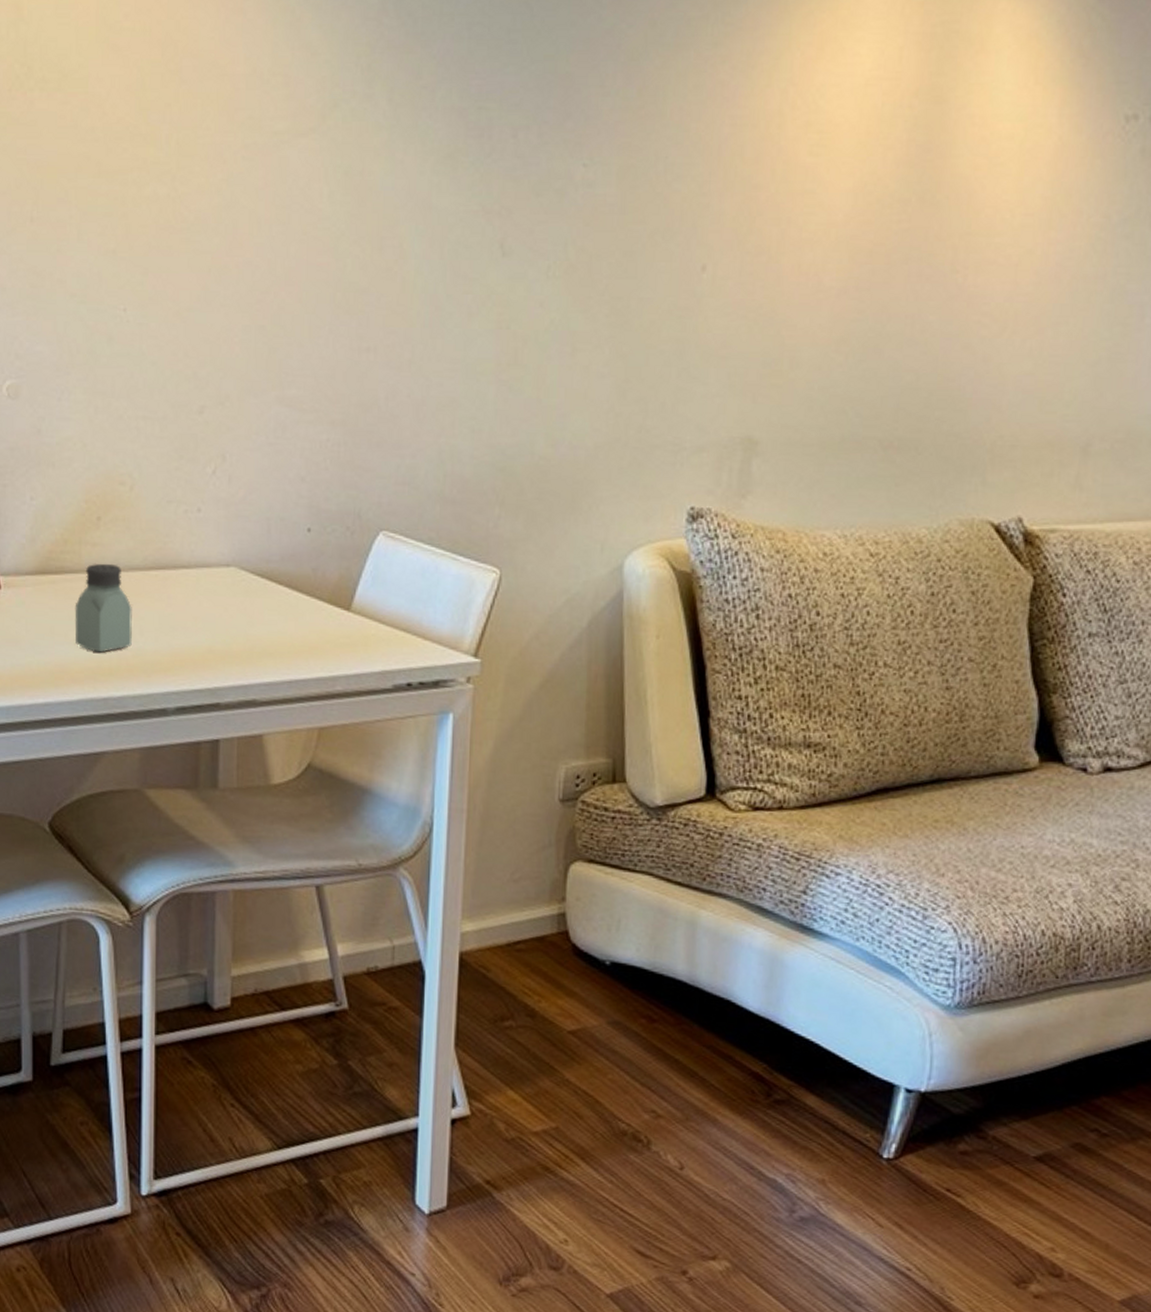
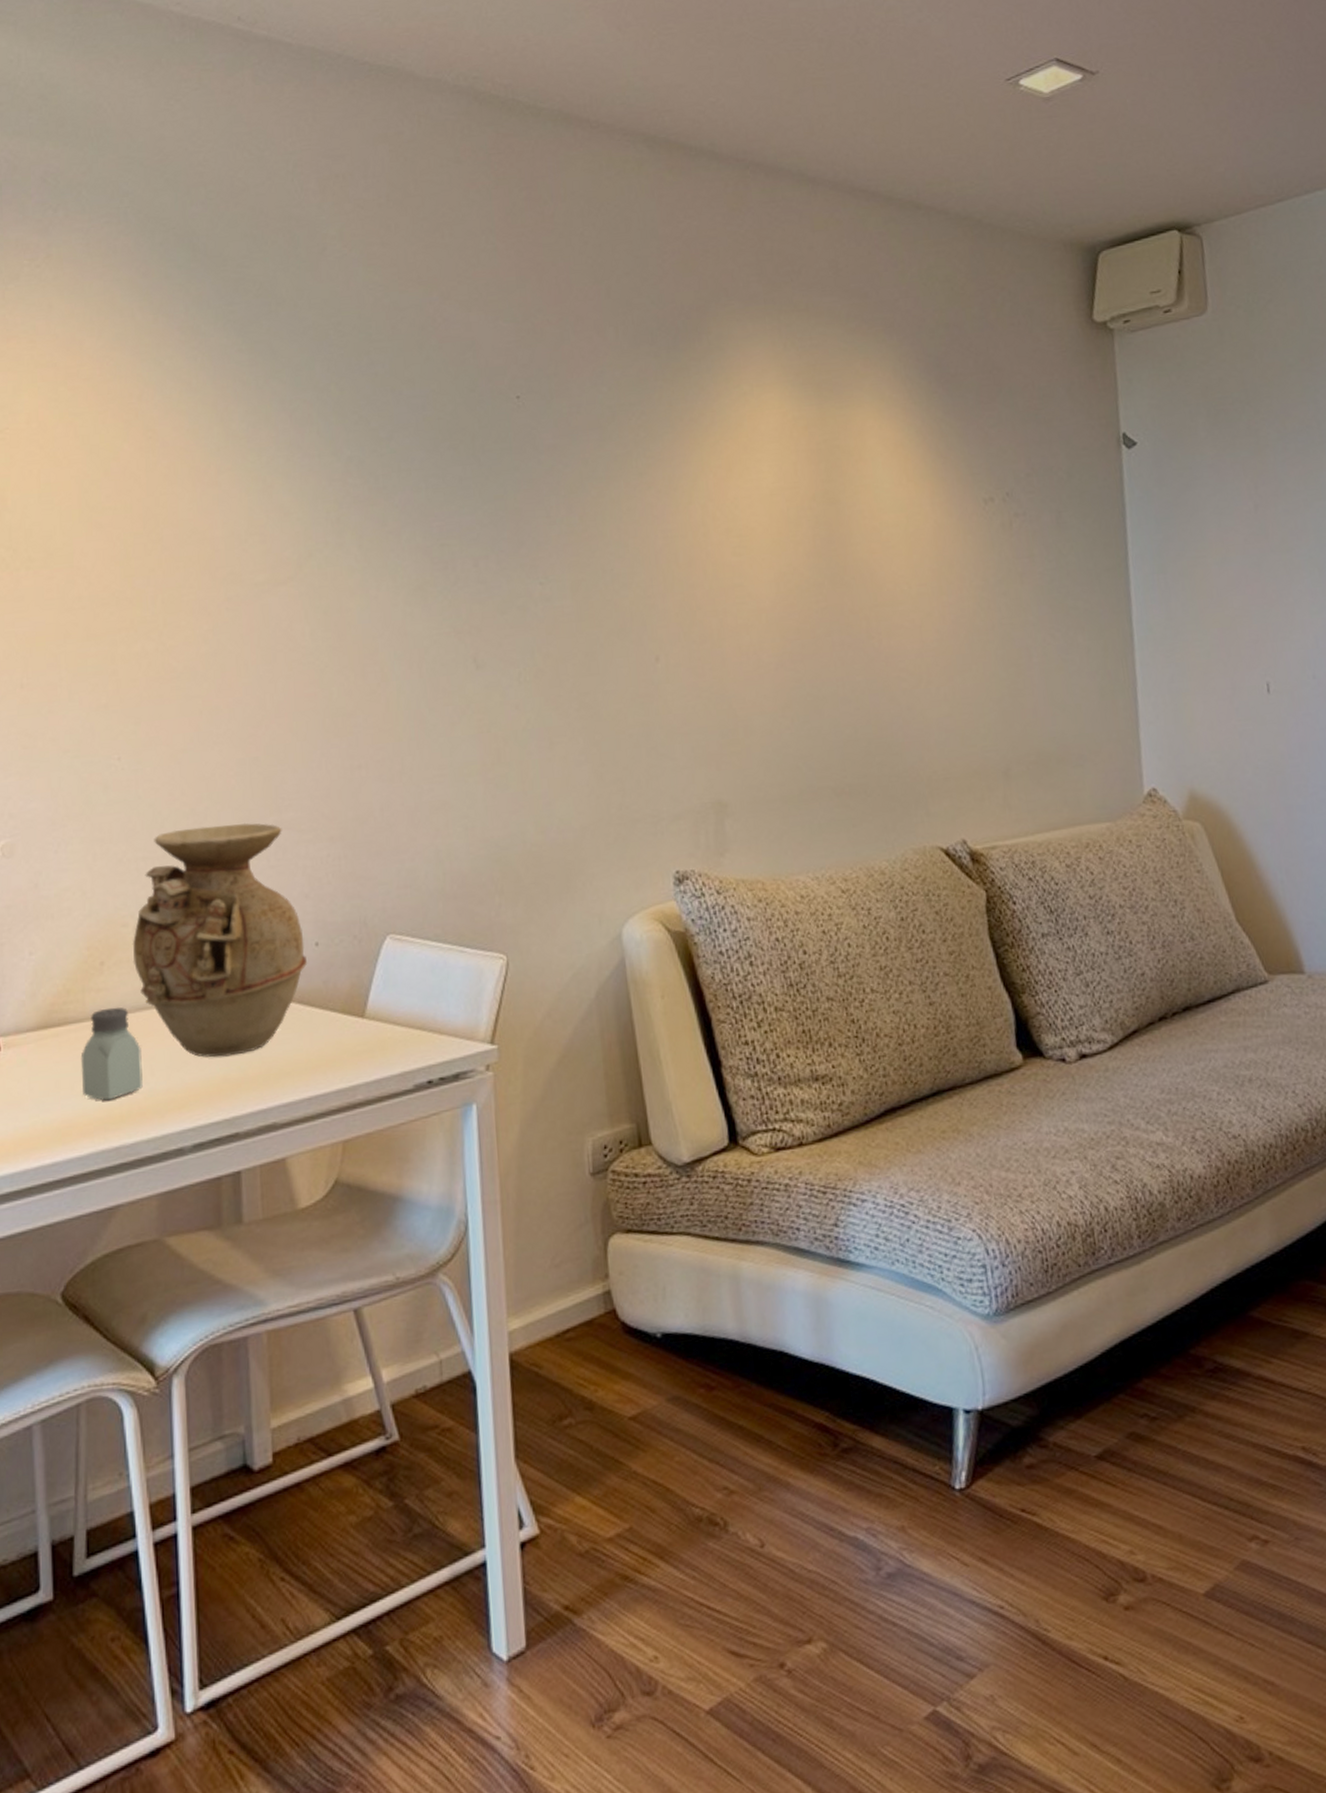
vase: none [128,392,299,628] -> present [132,822,308,1058]

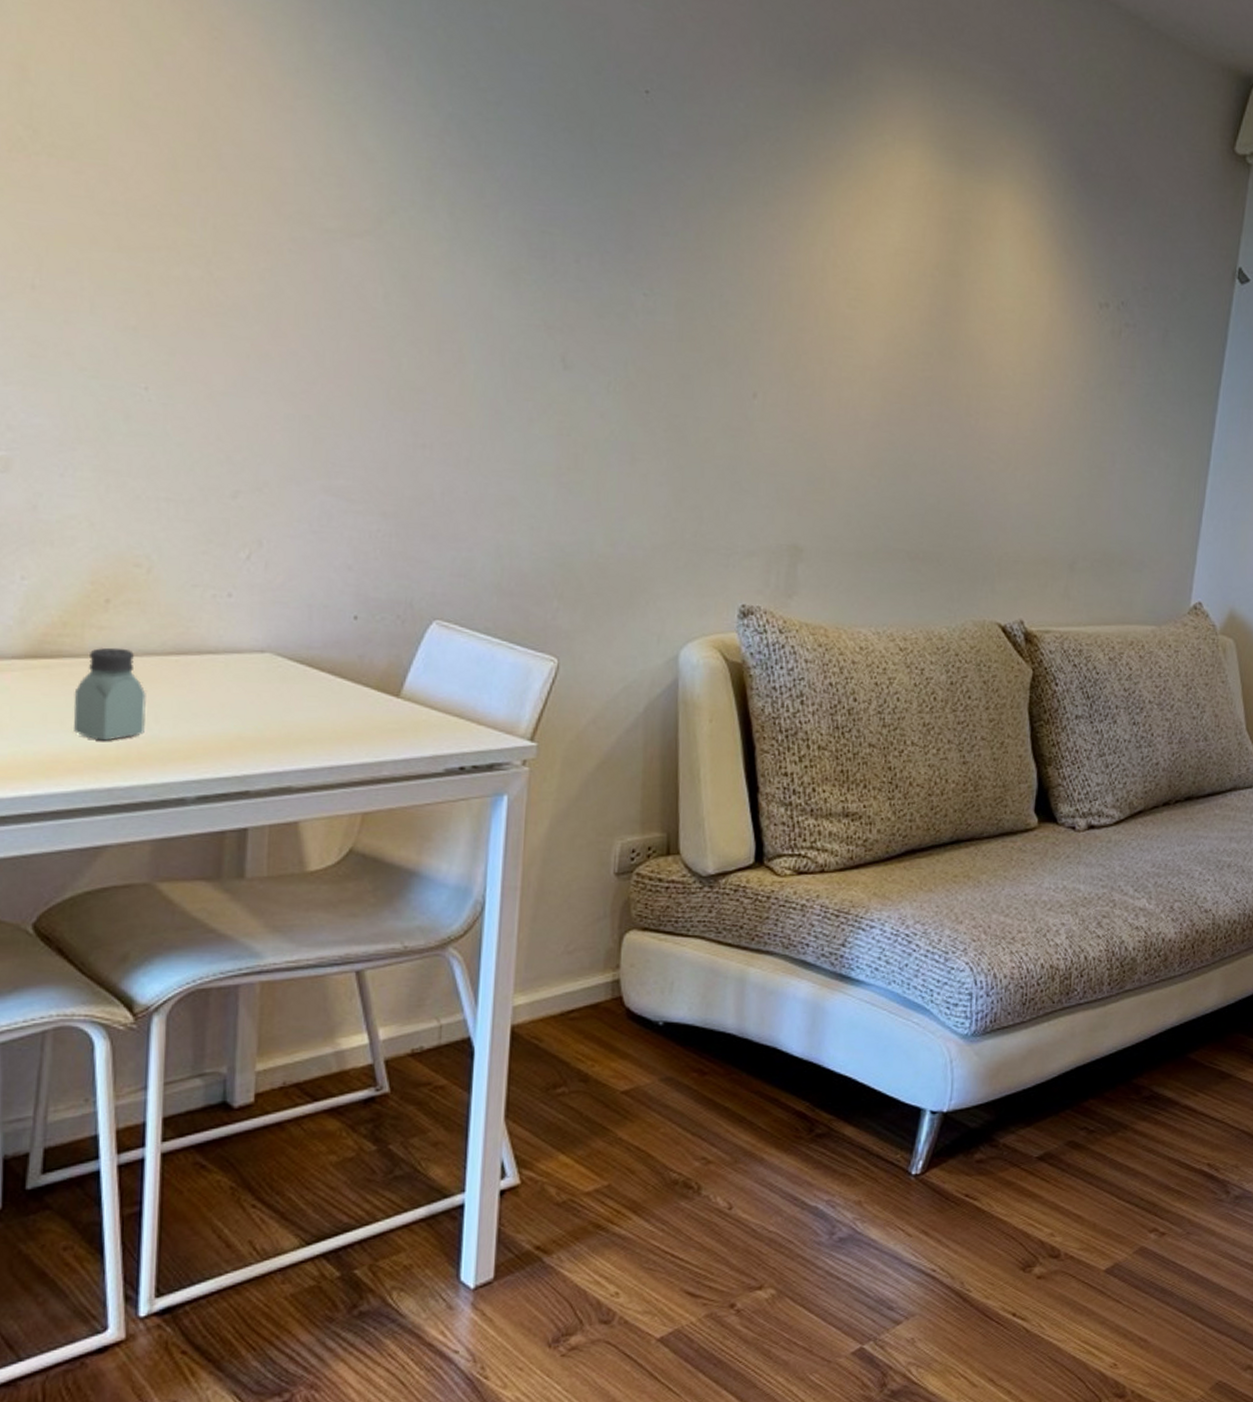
vase: present [132,822,308,1058] -> none [144,475,344,715]

